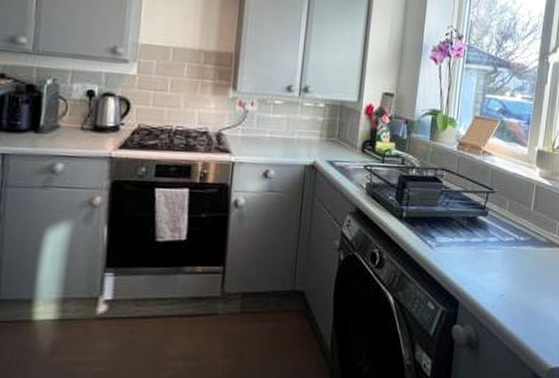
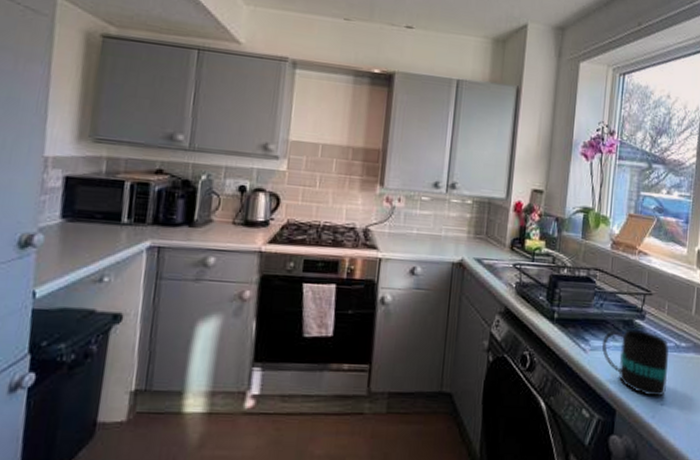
mug: none [447,225,509,288] -> present [601,328,669,397]

